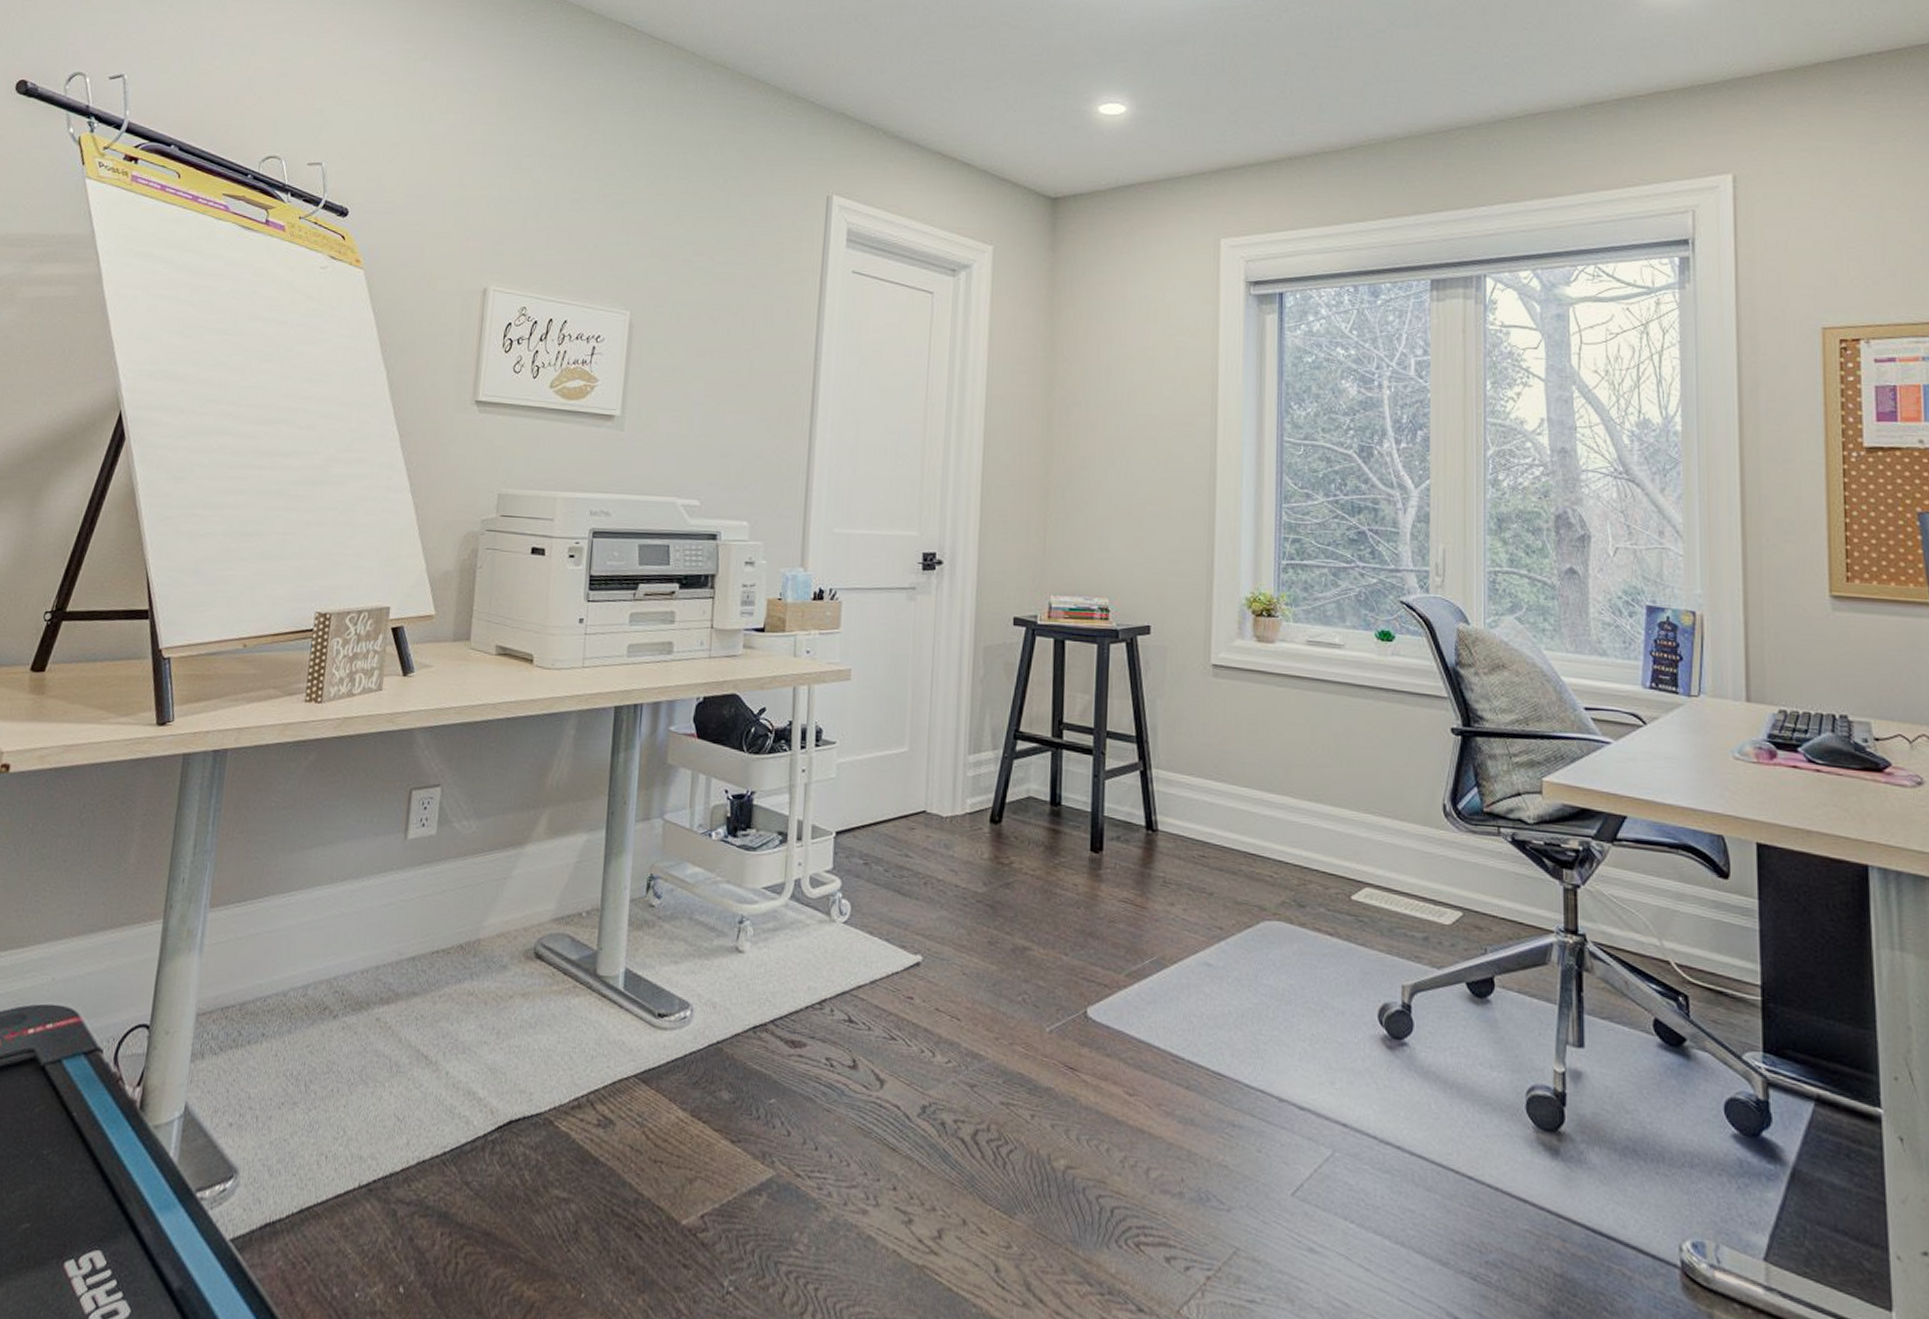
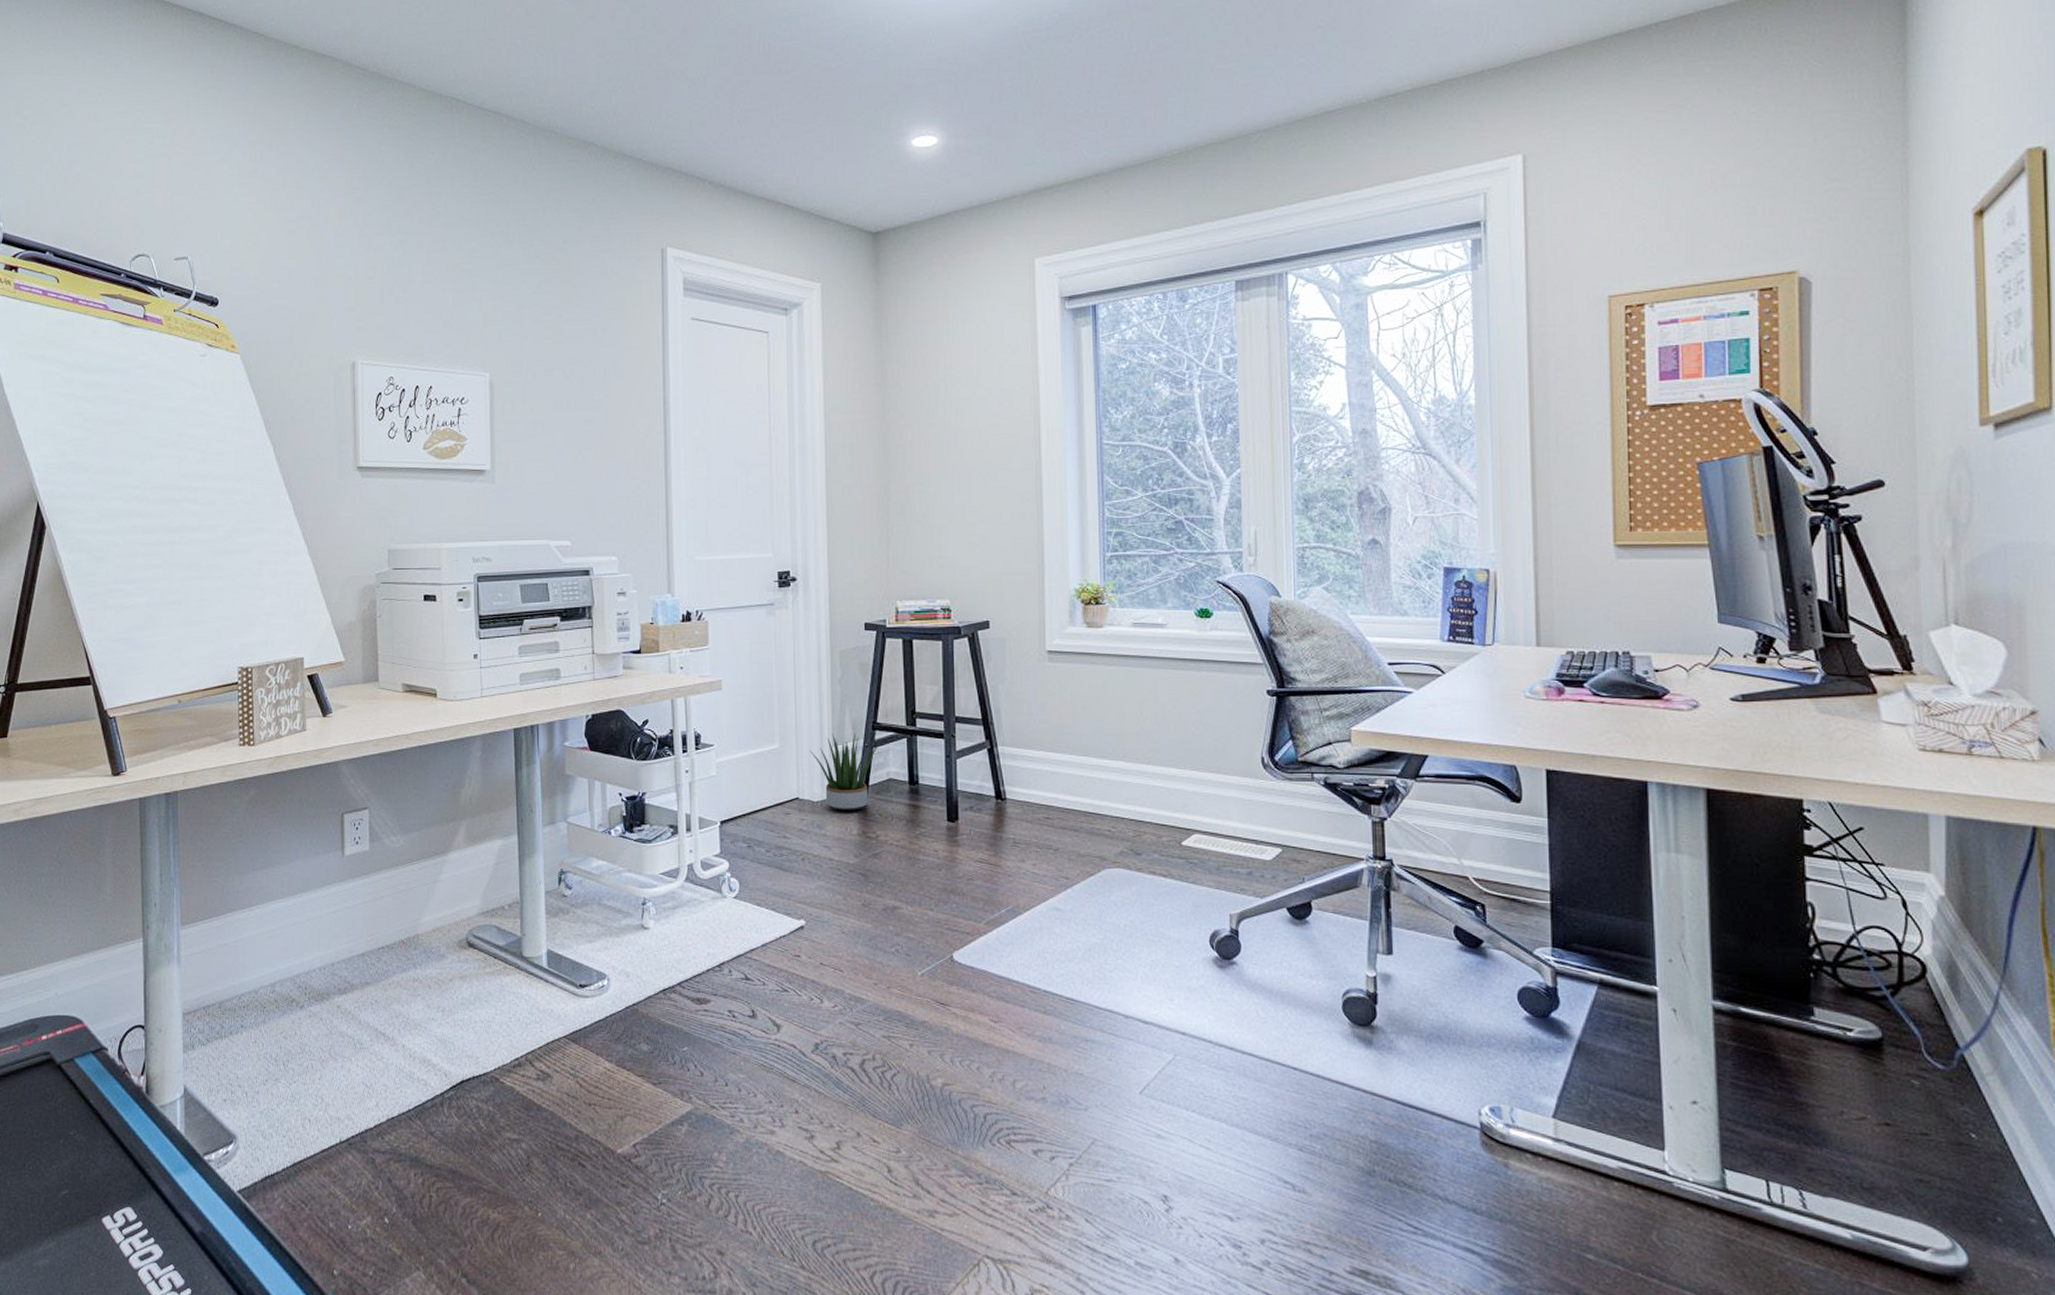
potted plant: none [943,740,1022,832] -> present [810,732,880,812]

